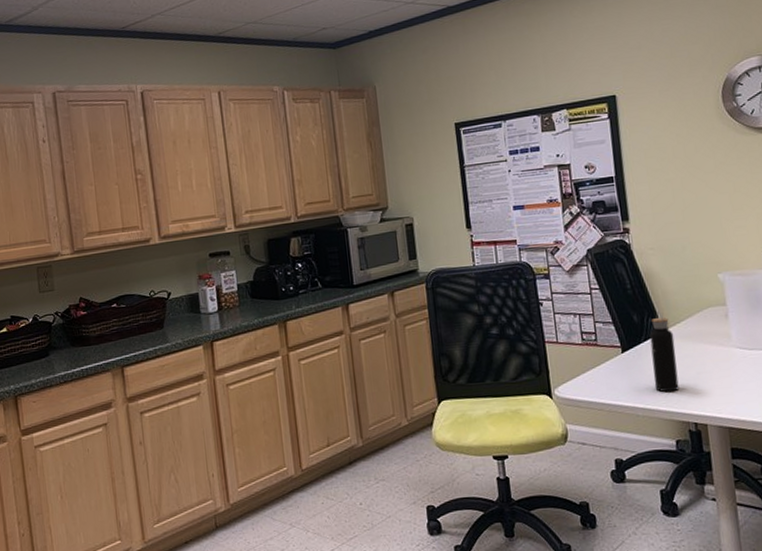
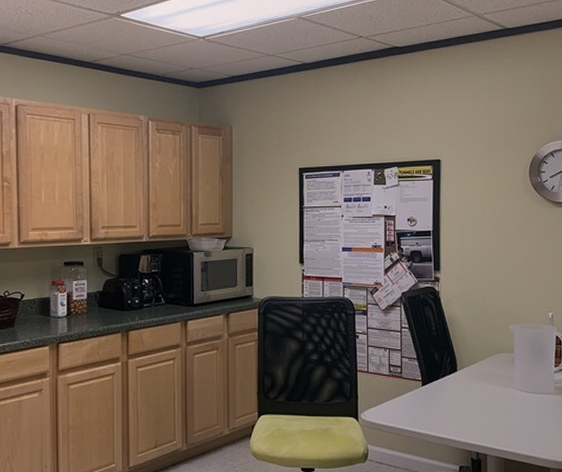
water bottle: present [649,311,679,393] -> none [446,353,468,424]

